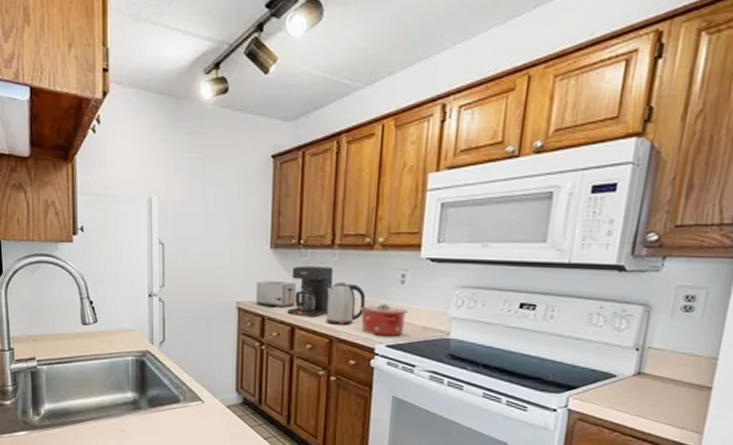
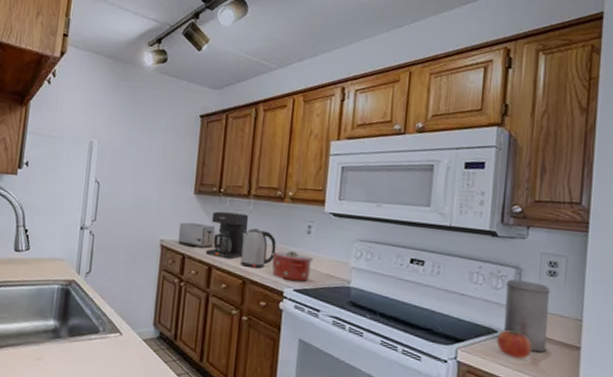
fruit: none [614,373,655,404] -> present [496,330,532,360]
canister: none [623,318,684,396] -> present [503,279,551,353]

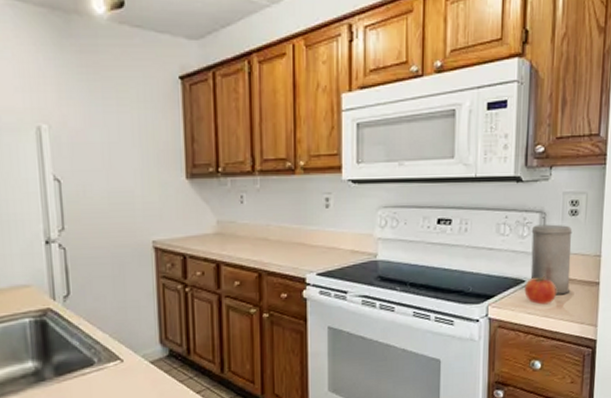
toaster: present [177,222,216,249] -> none [173,214,219,245]
coffee maker: present [205,211,249,260] -> none [210,195,257,252]
kettle: present [240,228,277,269] -> none [251,210,292,257]
casserole: present [271,250,313,282] -> none [287,229,335,265]

